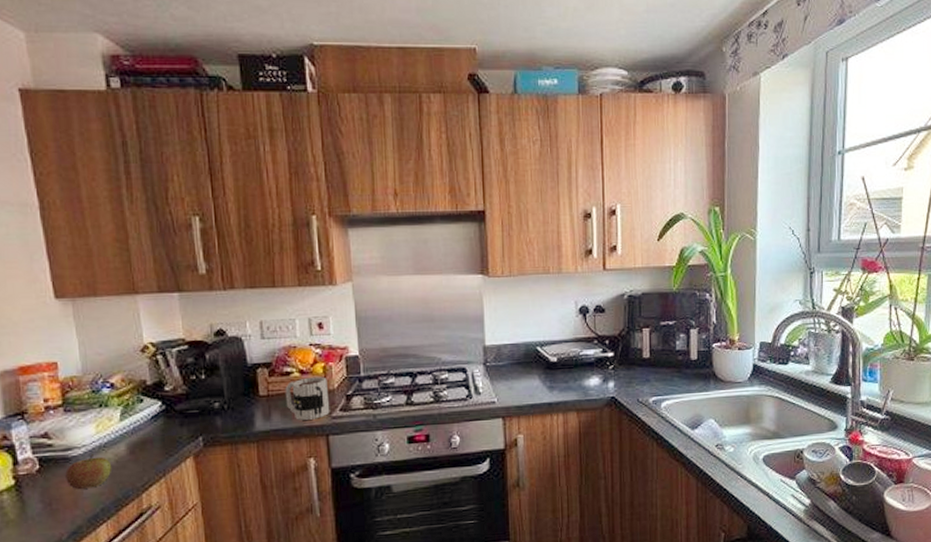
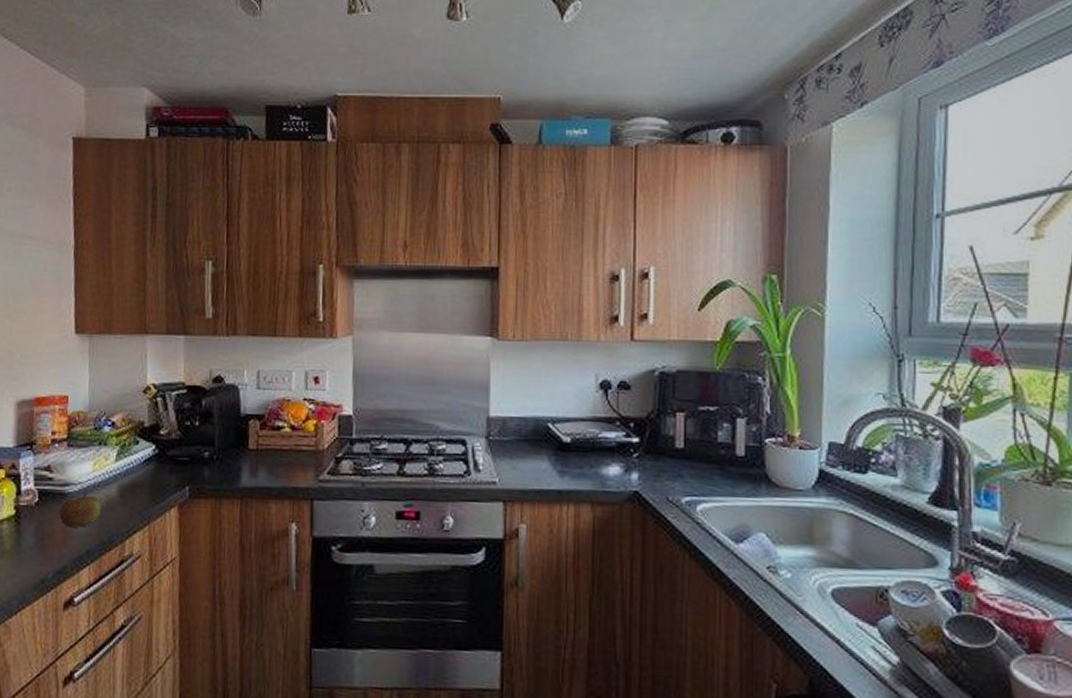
mug: present [285,377,330,420] -> none [274,434,318,481]

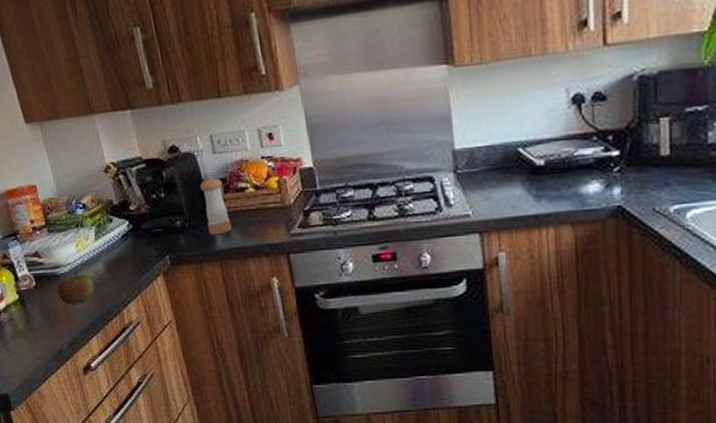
pepper shaker: none [236,411,261,472] -> present [200,177,232,236]

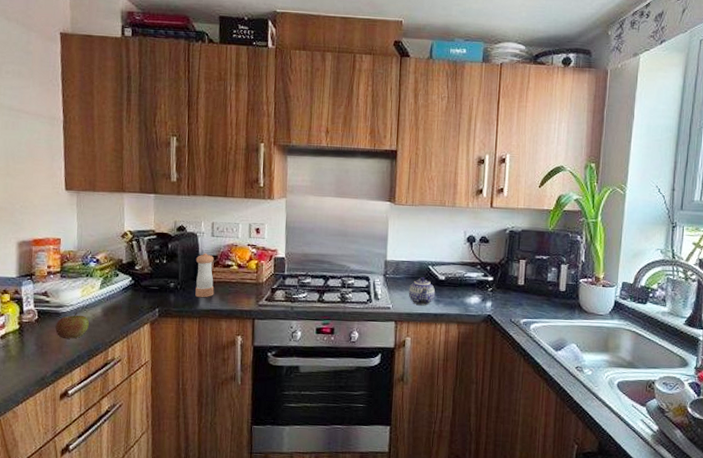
teapot: none [492,166,534,206] -> present [408,277,436,305]

